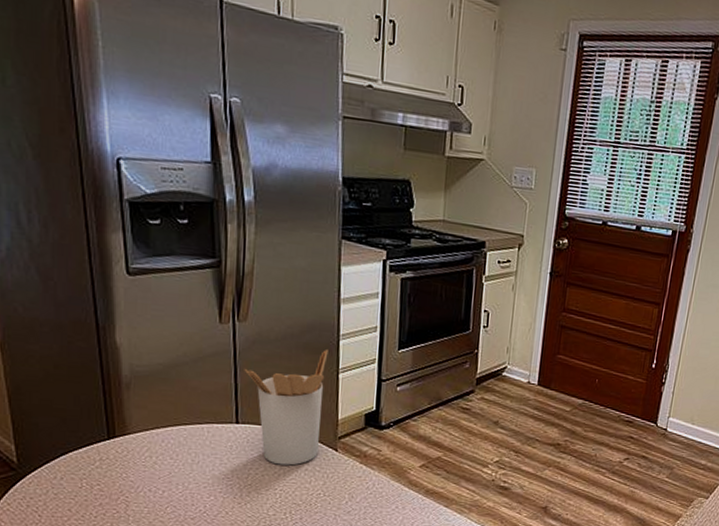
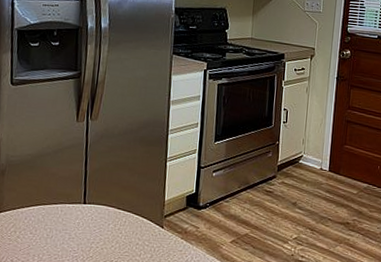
utensil holder: present [244,350,328,466] -> none [93,142,159,240]

